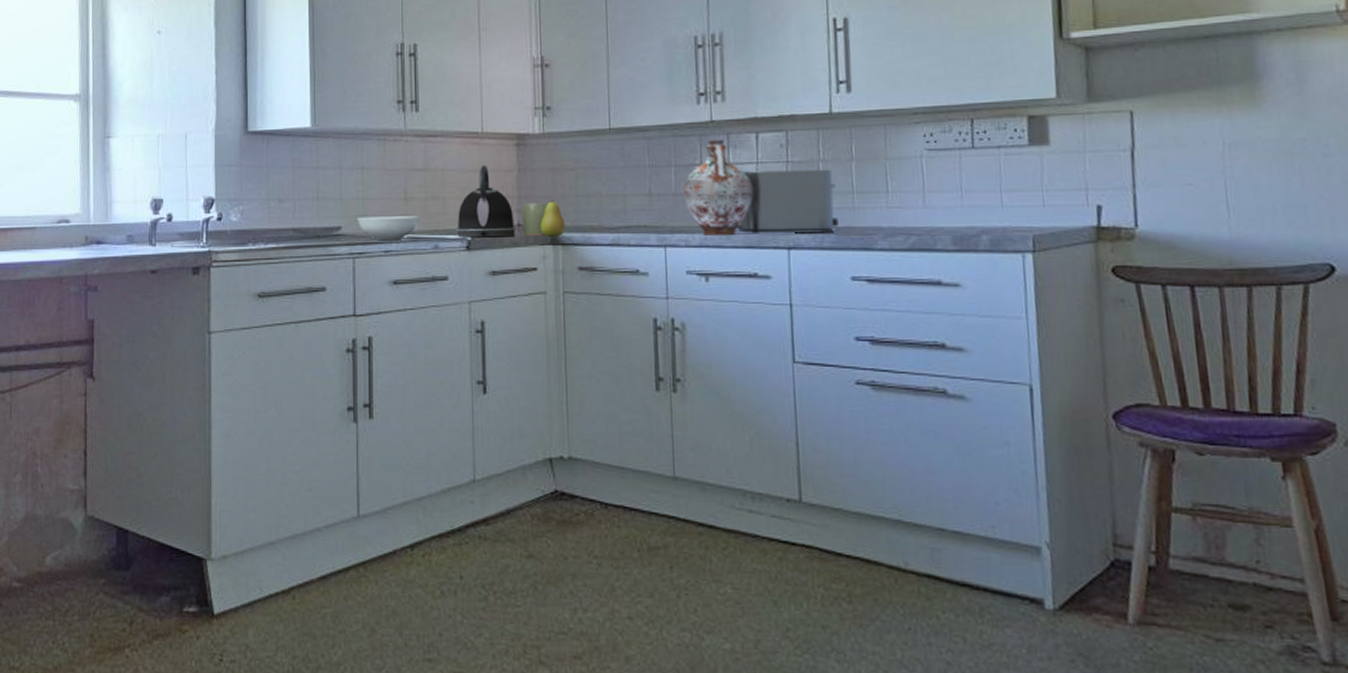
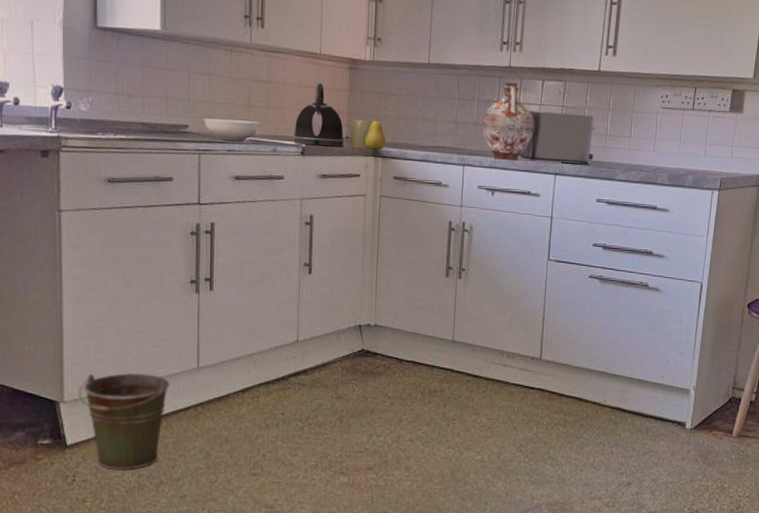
bucket: none [226,522,327,649] -> present [77,372,170,470]

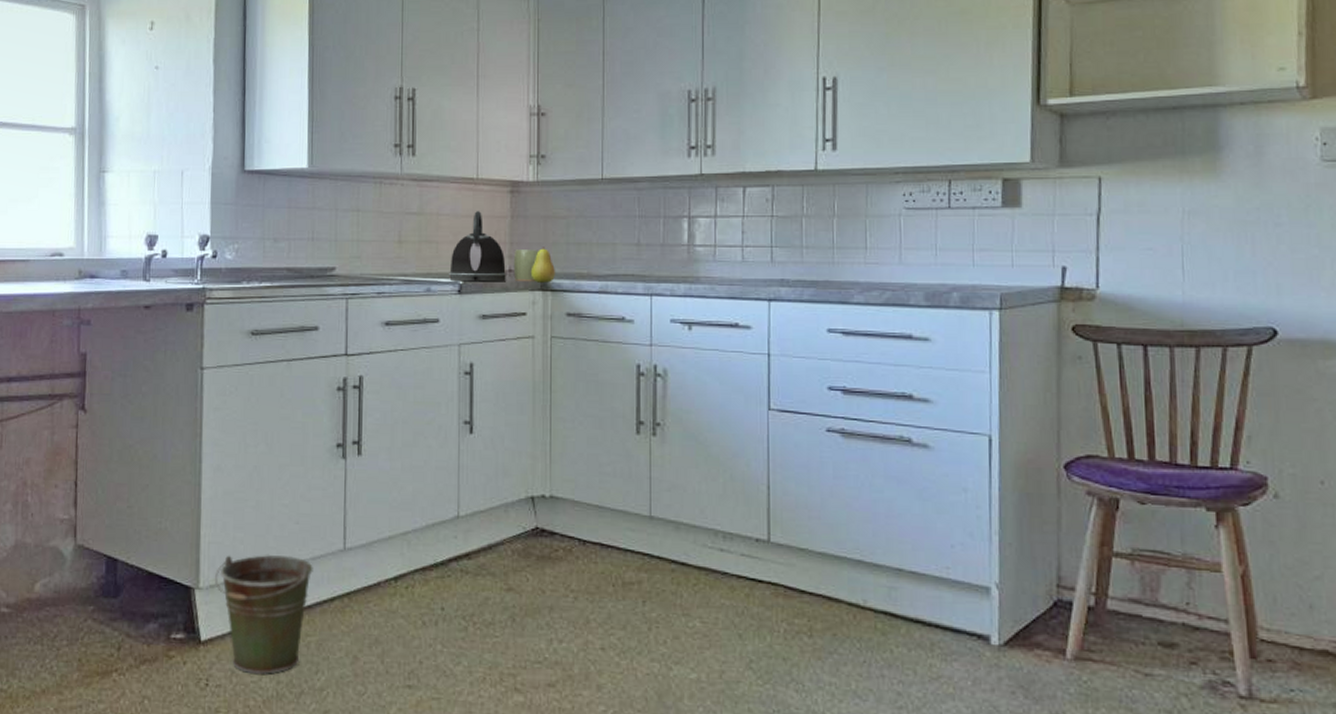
bowl: present [203,118,262,141] -> none [351,258,414,281]
ceramic jug: present [482,82,535,162] -> none [671,192,737,287]
toaster: present [520,110,595,165] -> none [721,224,818,286]

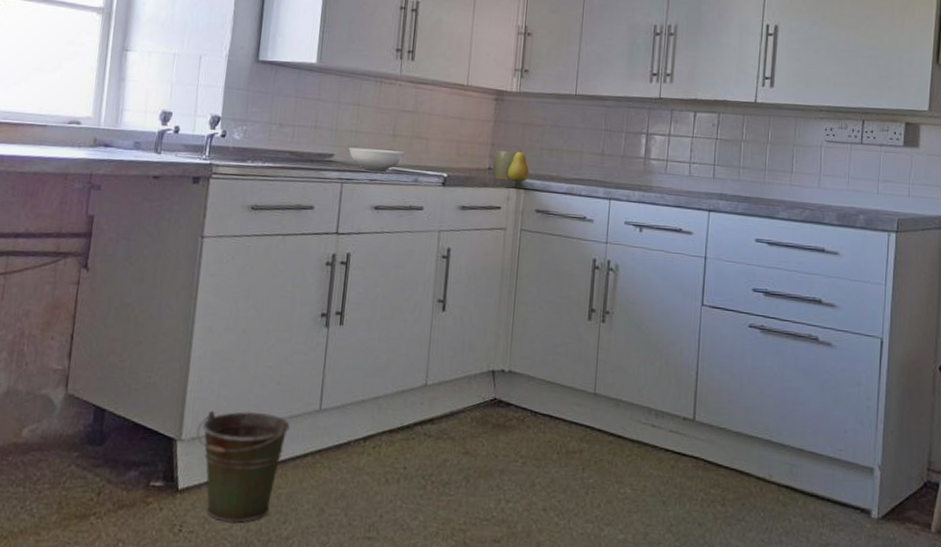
bowl: none [351,258,414,281] -> present [348,147,405,171]
kettle: present [449,211,507,282] -> none [435,114,487,178]

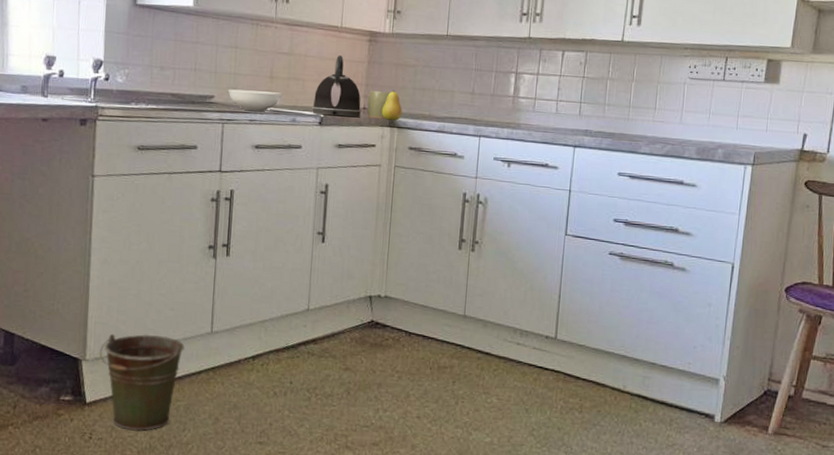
kettle: none [435,114,487,178] -> present [312,55,362,118]

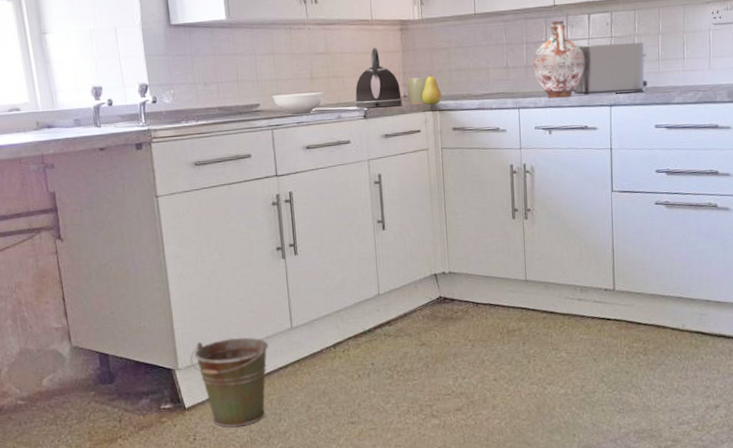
ceramic jug: none [499,53,554,133] -> present [532,20,585,99]
toaster: none [537,81,617,137] -> present [573,42,647,96]

